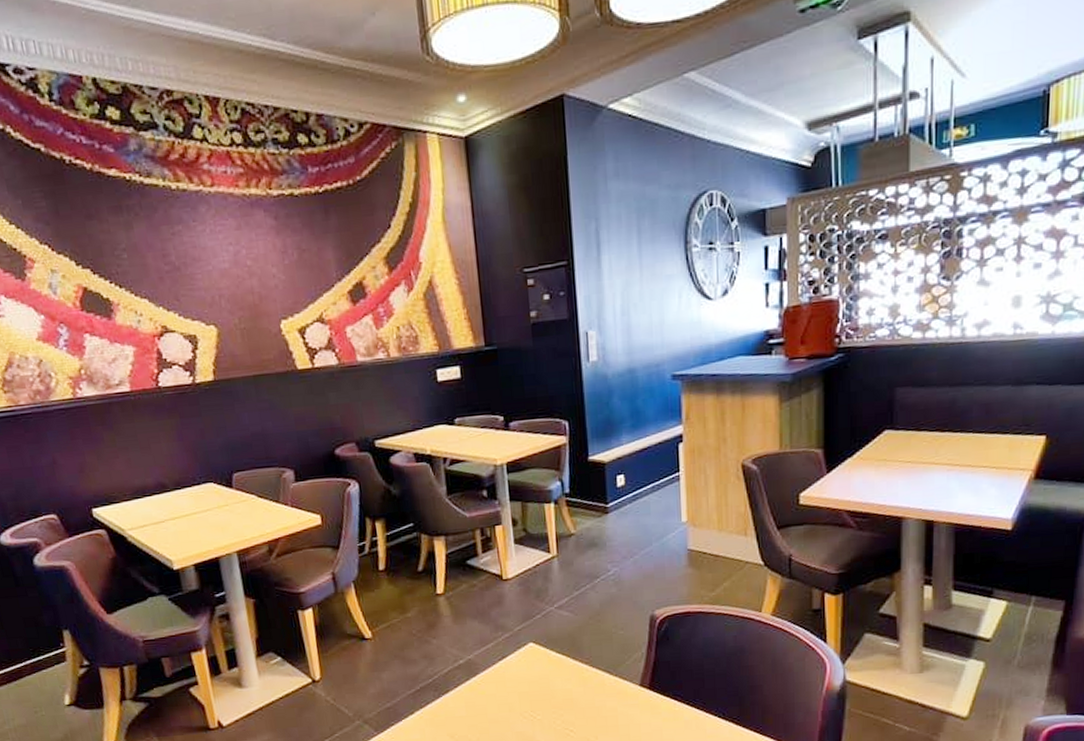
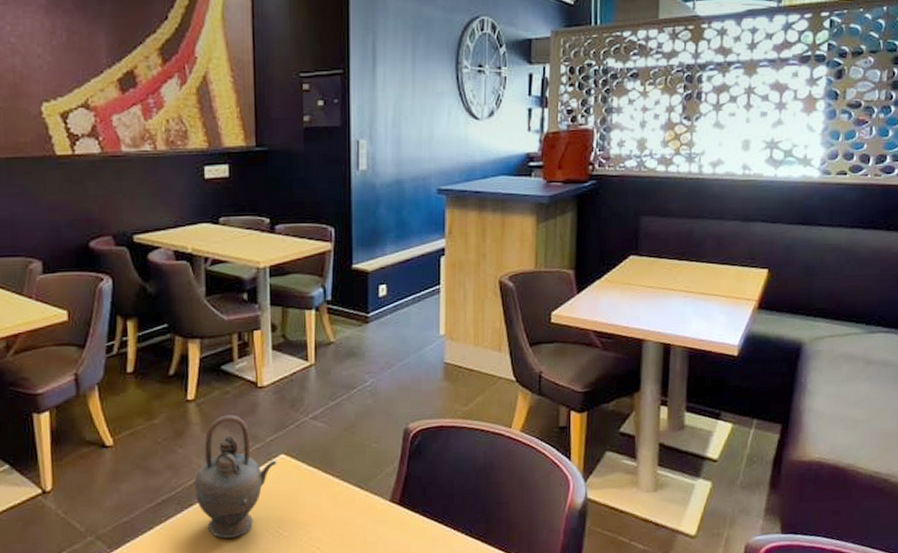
teapot: none [449,606,526,722] -> present [194,414,277,539]

